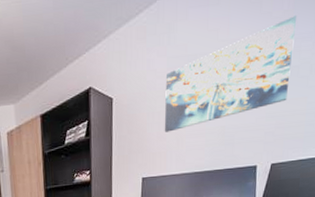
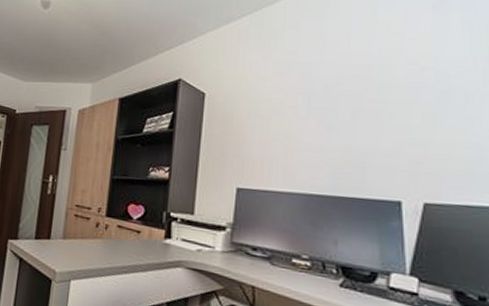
wall art: present [164,16,297,132] -> none [268,39,439,140]

